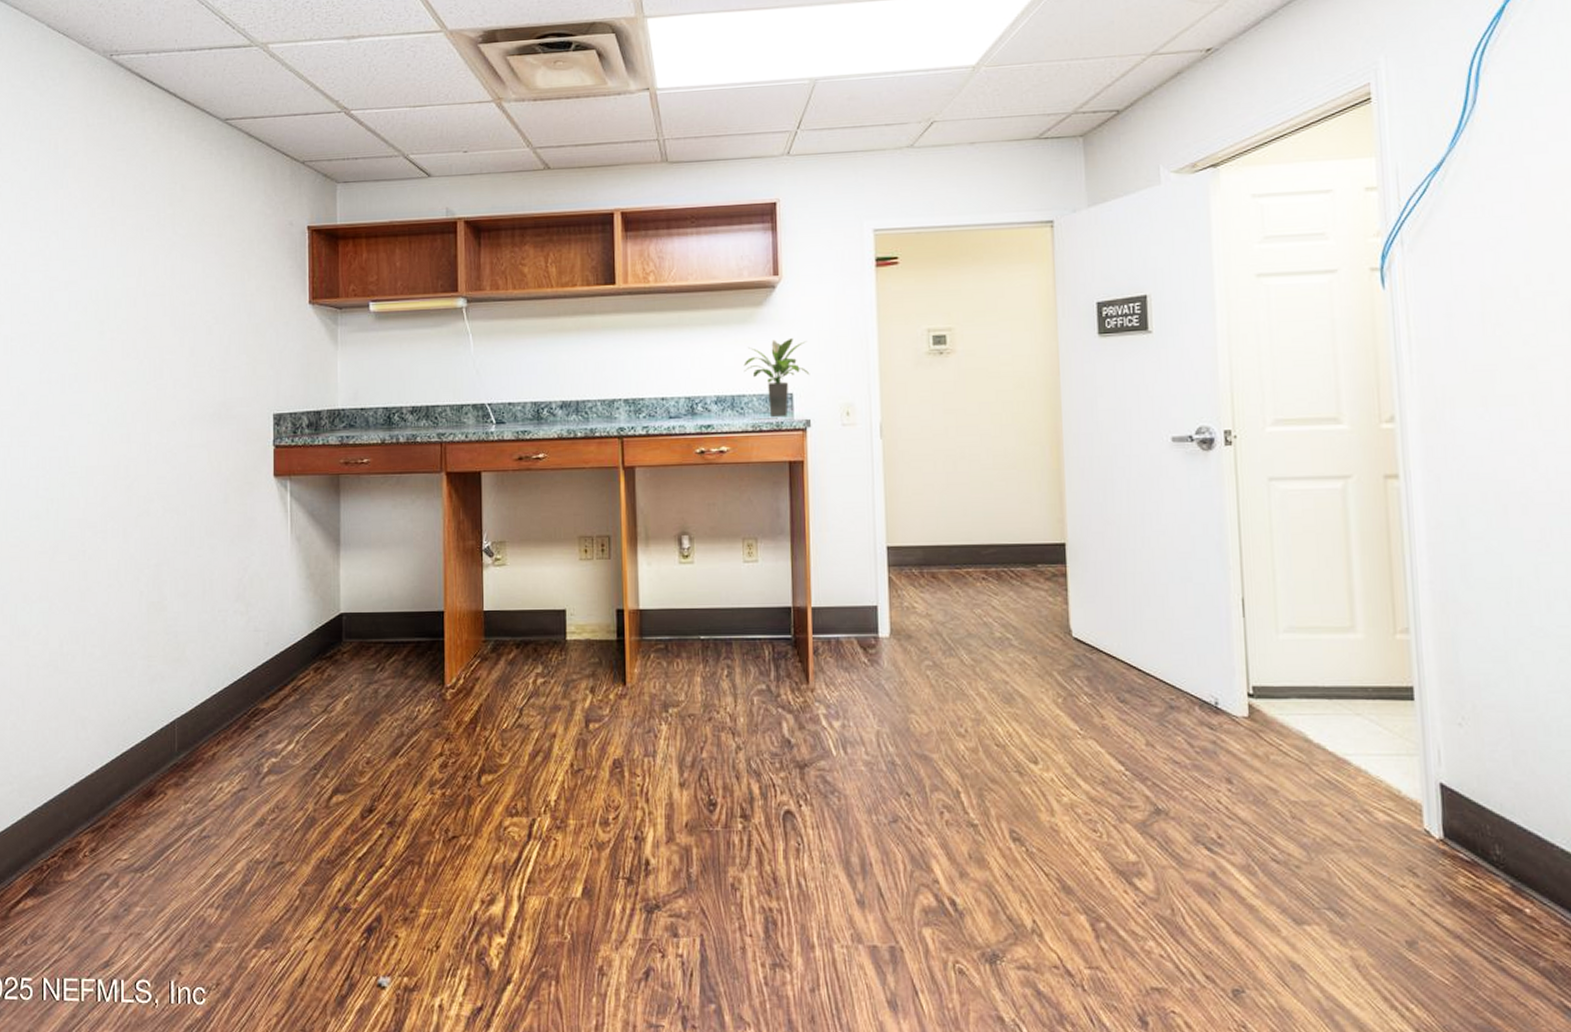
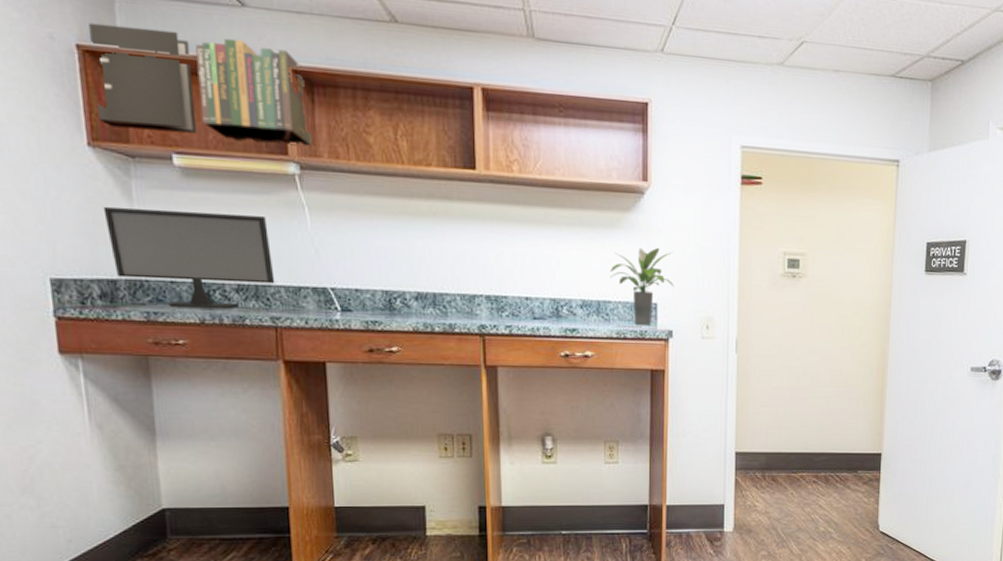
computer monitor: none [316,346,442,431] -> present [103,207,275,310]
binder: none [318,204,389,286] -> present [89,22,198,133]
books: none [392,203,478,286] -> present [195,38,313,147]

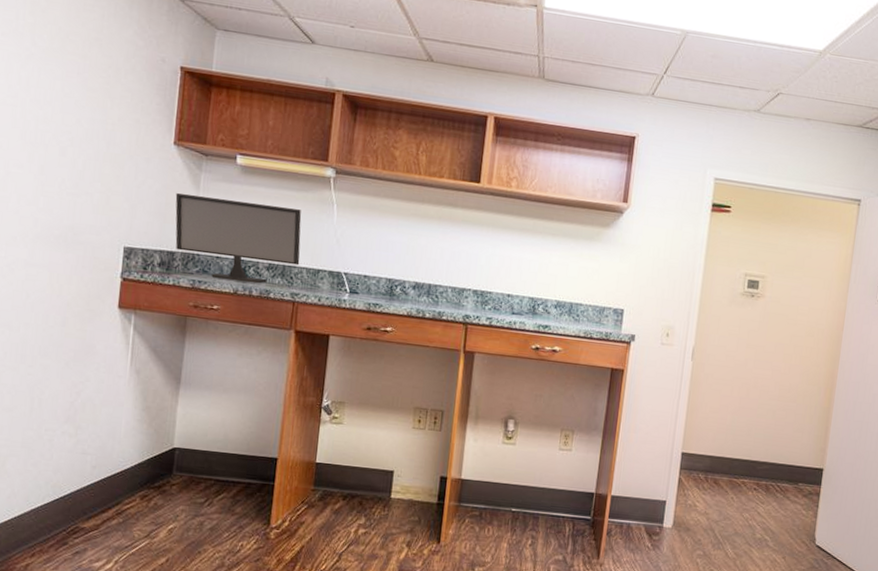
binder: present [89,22,198,133] -> none [186,50,266,140]
books: present [195,38,313,147] -> none [265,67,351,156]
potted plant: present [610,247,674,327] -> none [584,259,643,330]

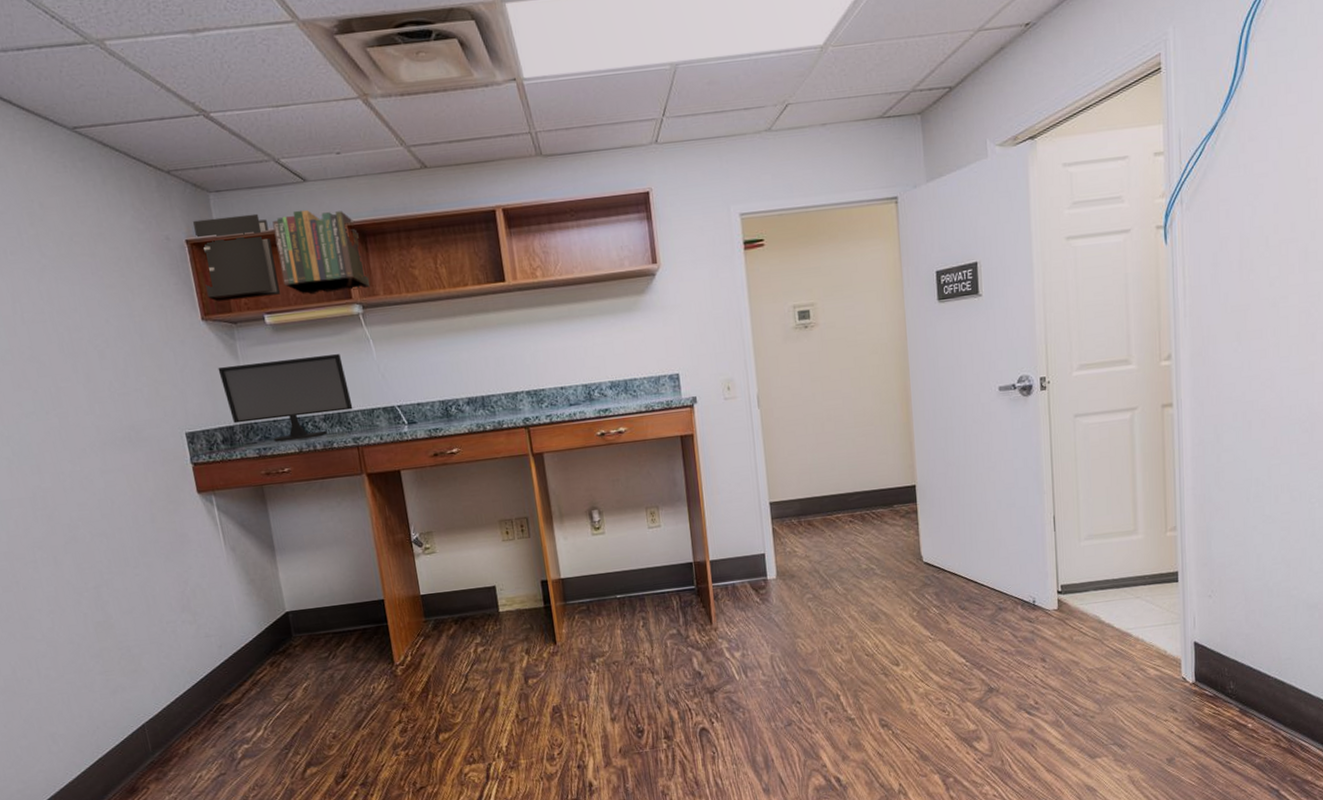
binder: none [186,50,266,140] -> present [193,213,281,302]
books: none [265,67,351,156] -> present [272,210,371,295]

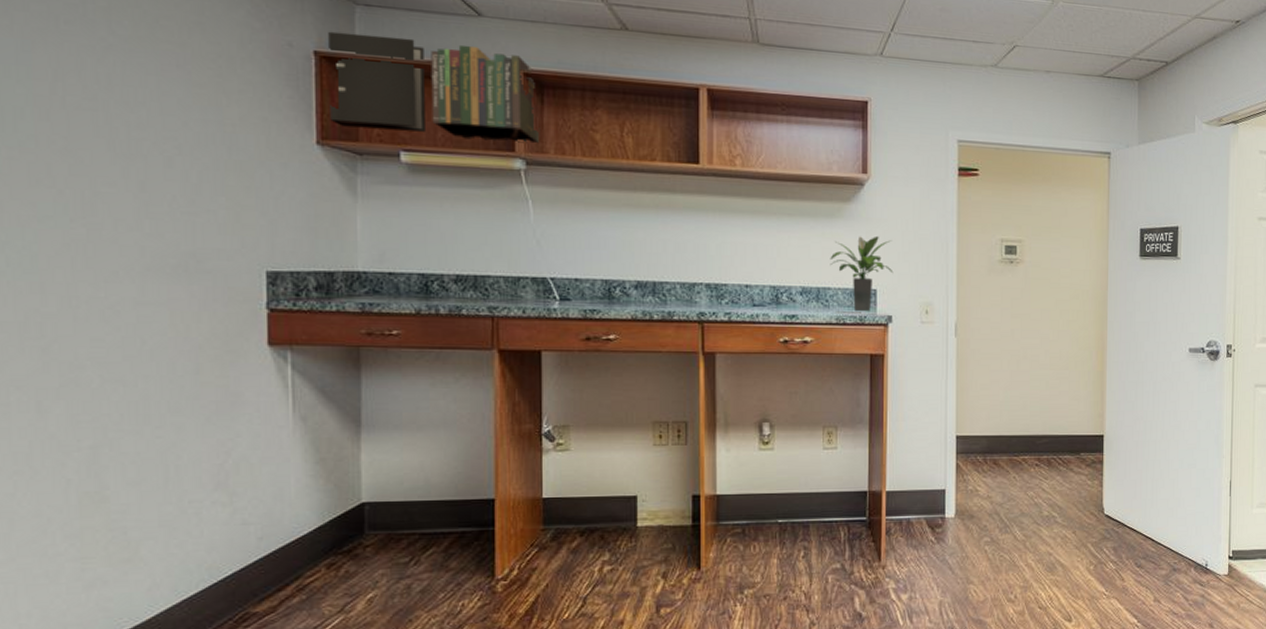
computer monitor: present [218,354,353,442] -> none [326,202,495,300]
potted plant: none [632,322,693,398] -> present [830,235,894,312]

